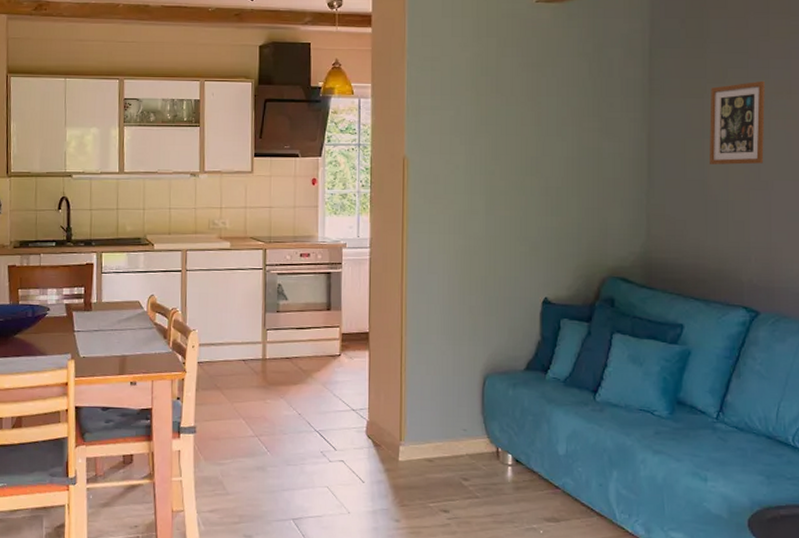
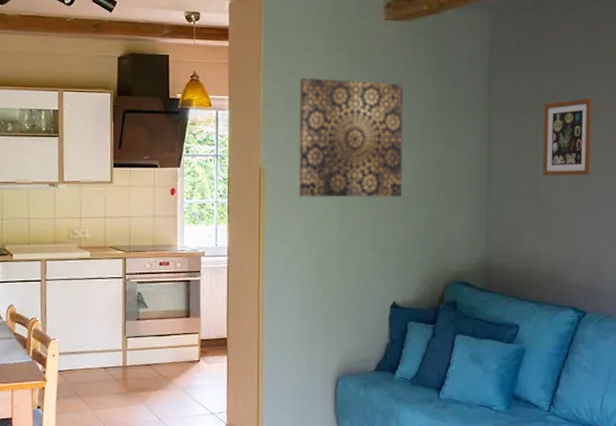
wall art: none [443,63,557,188] -> present [298,77,404,198]

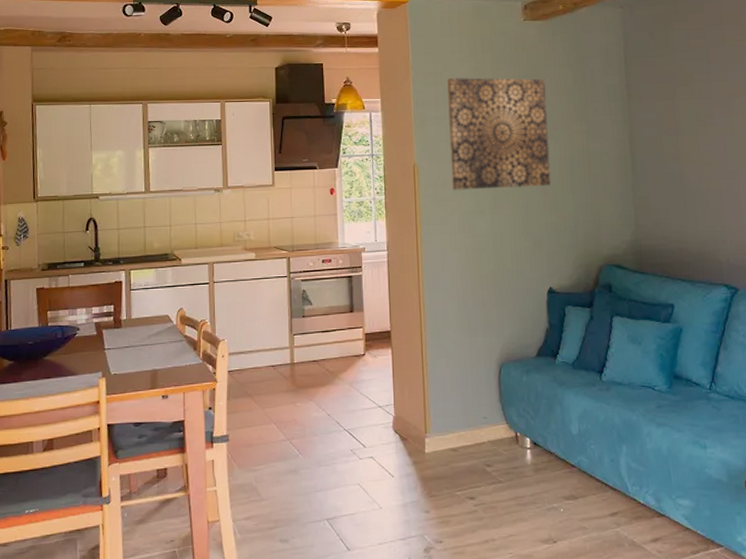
picture frame: present [543,98,592,176] -> none [680,82,730,158]

